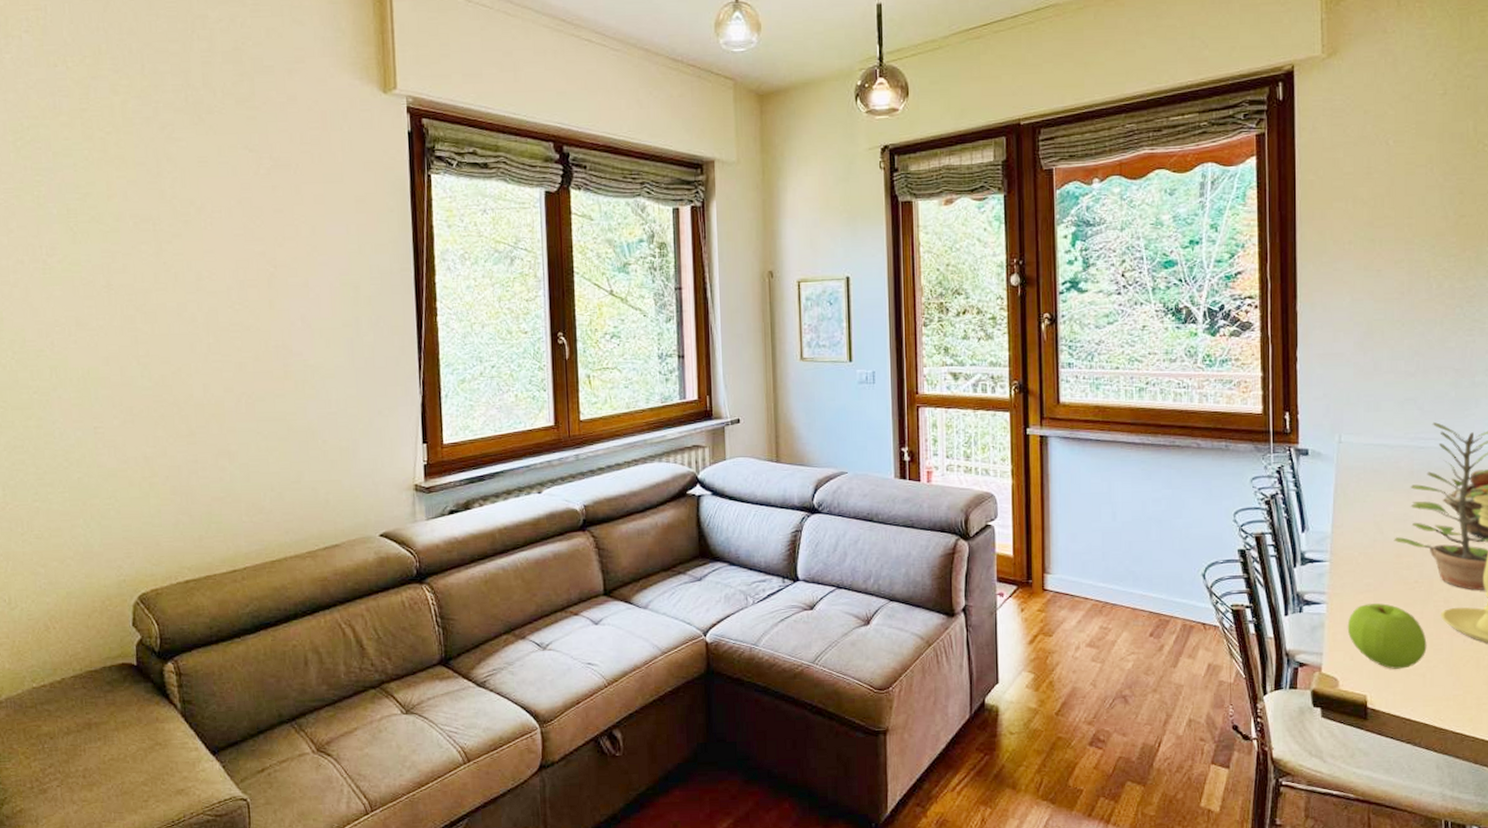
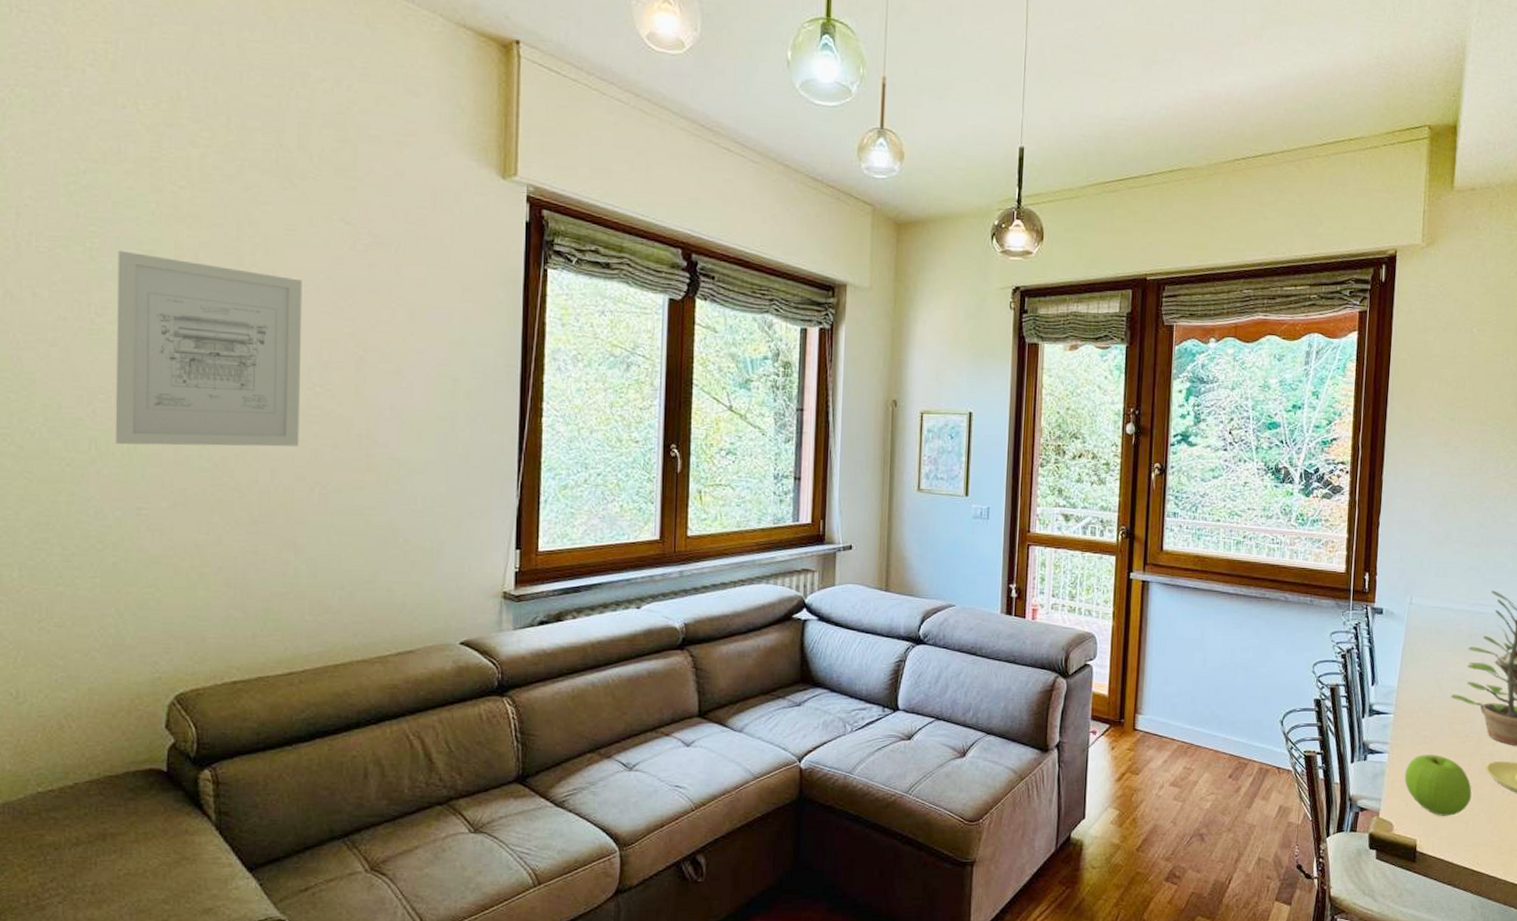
wall art: none [60,195,225,372] -> present [115,250,302,447]

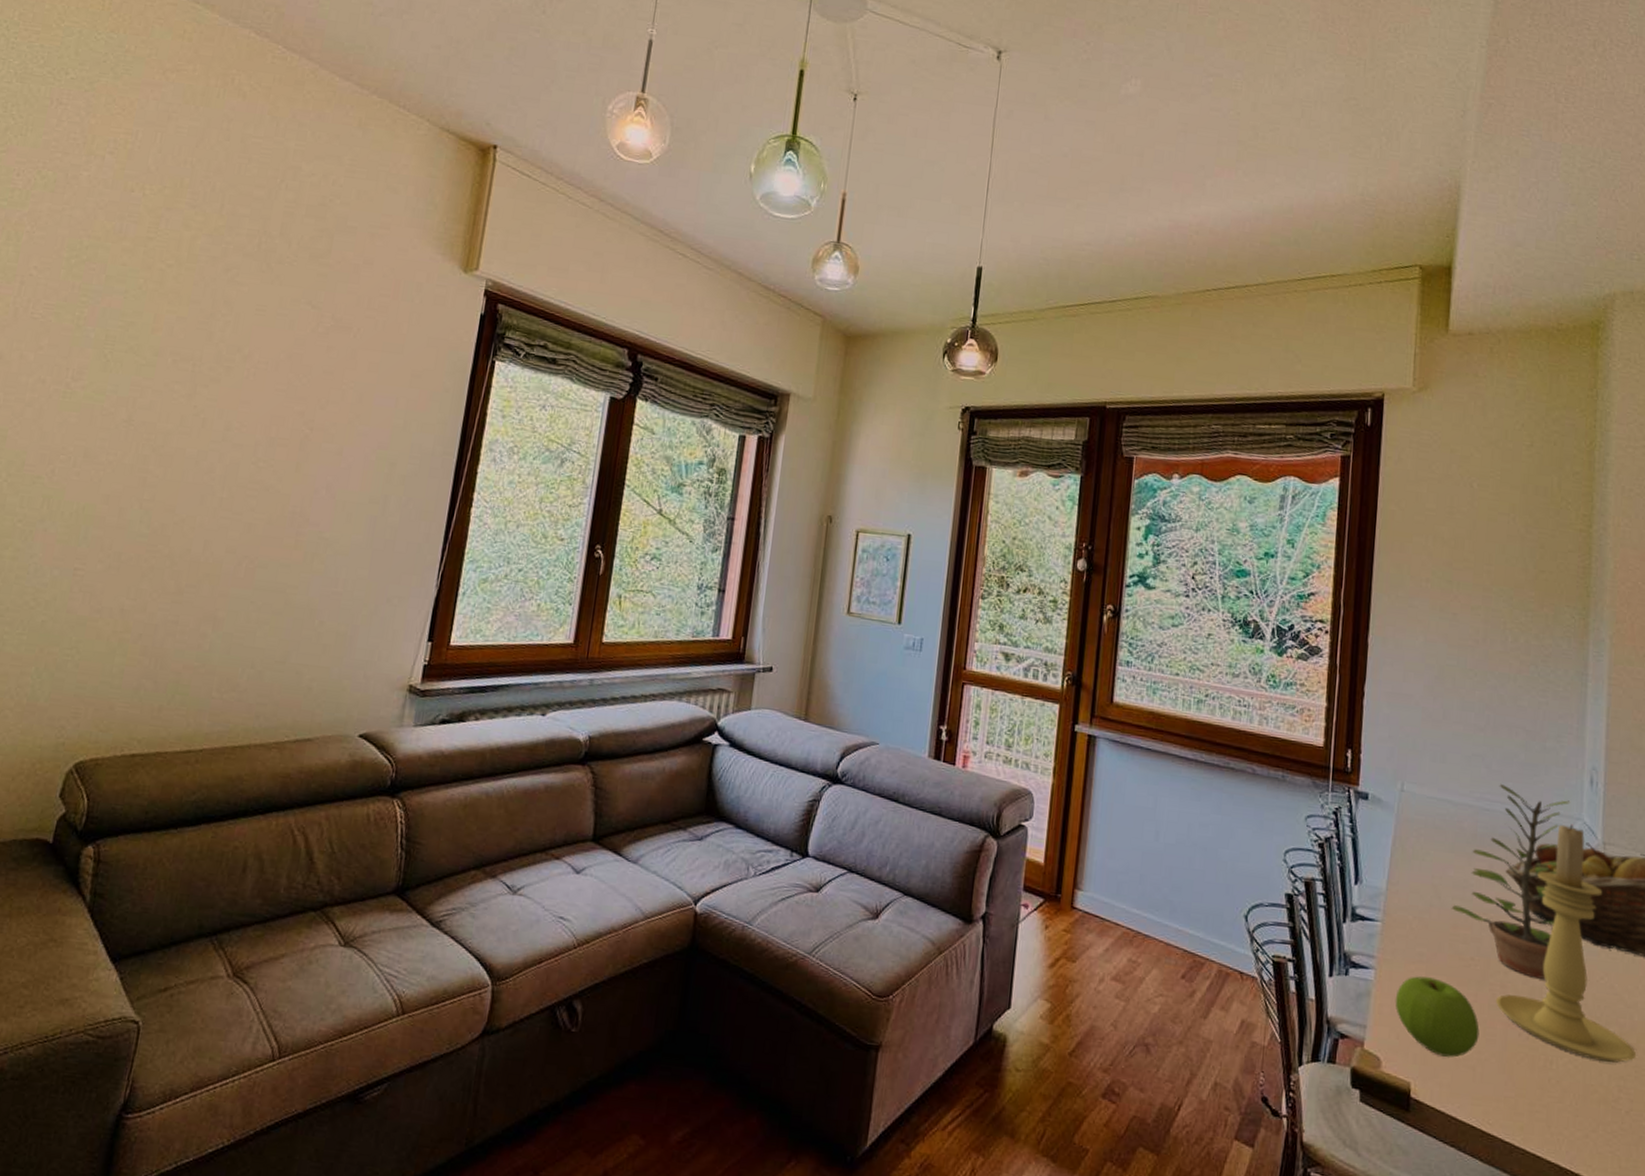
wall art: present [115,250,302,447] -> none [66,320,264,519]

